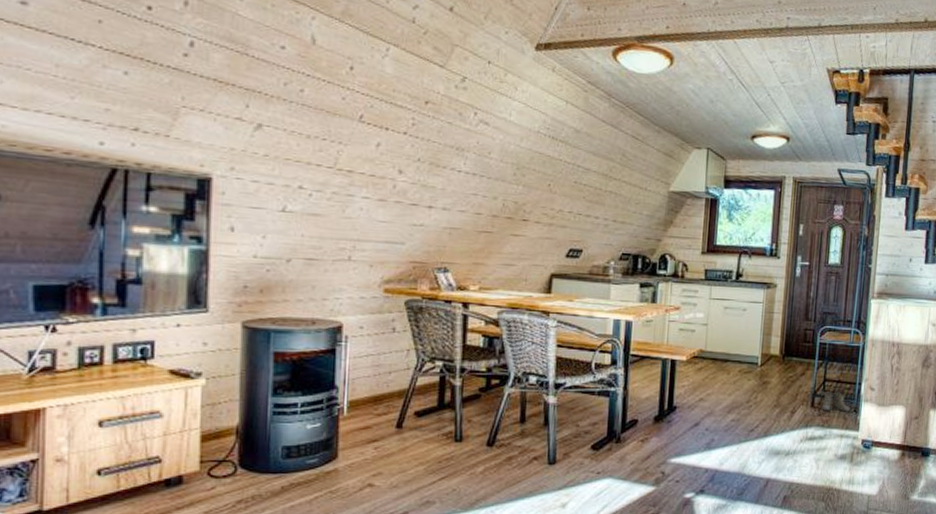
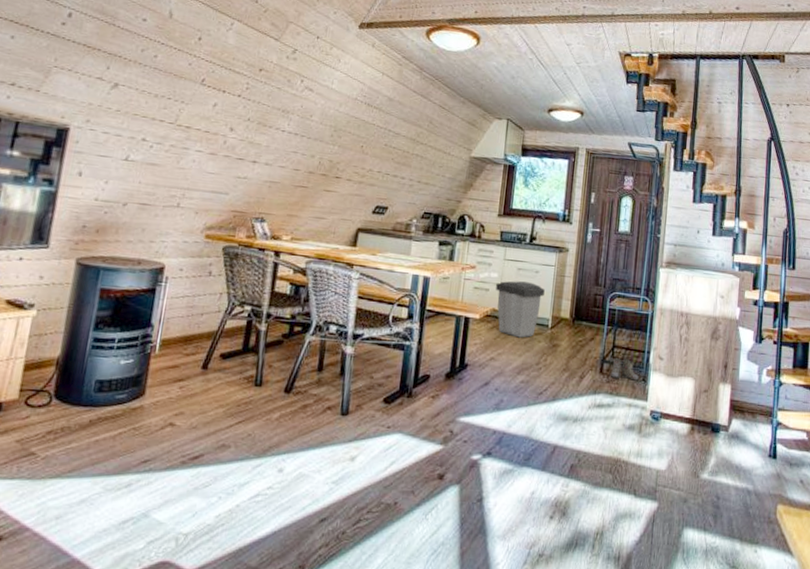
trash can: none [702,320,753,377] -> present [496,281,545,338]

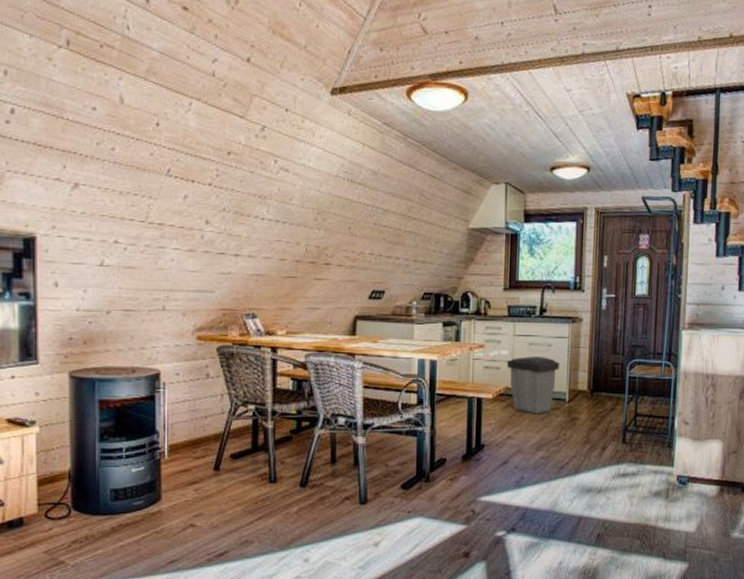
boots: present [610,357,639,381] -> none [633,425,664,447]

